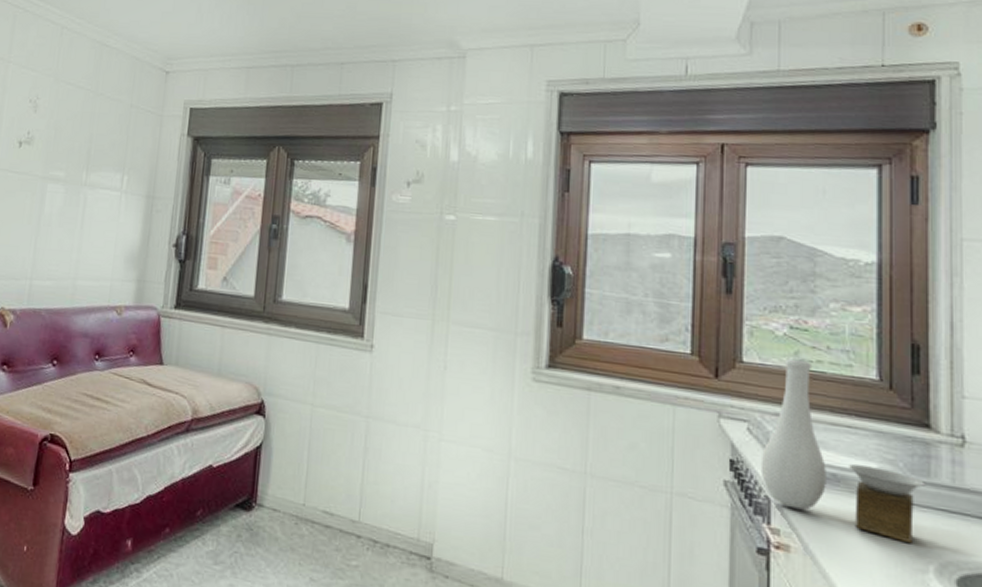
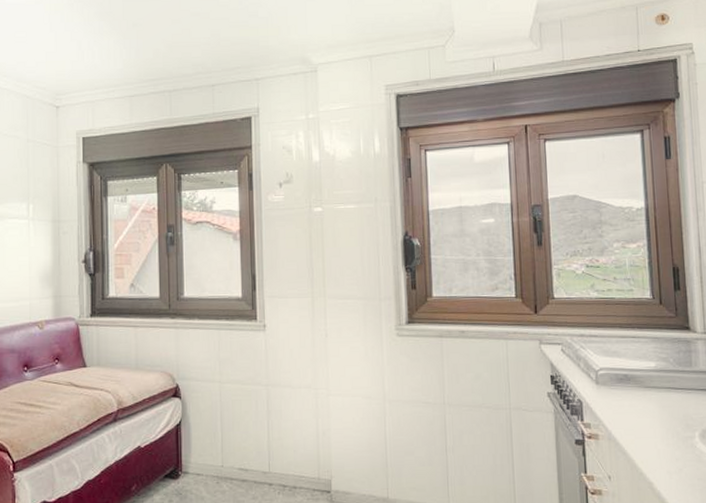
vase: present [760,358,925,544] -> none [573,290,689,419]

